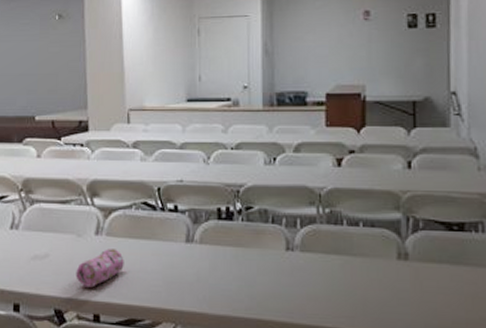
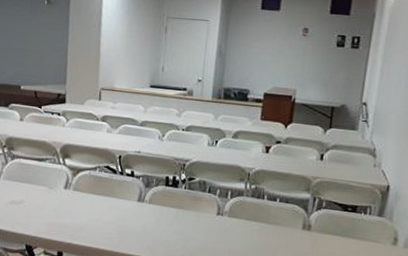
pencil case: present [76,249,124,288] -> none [45,201,87,231]

